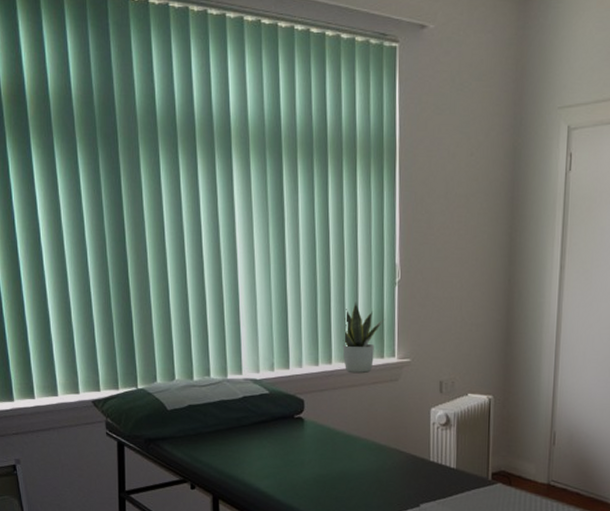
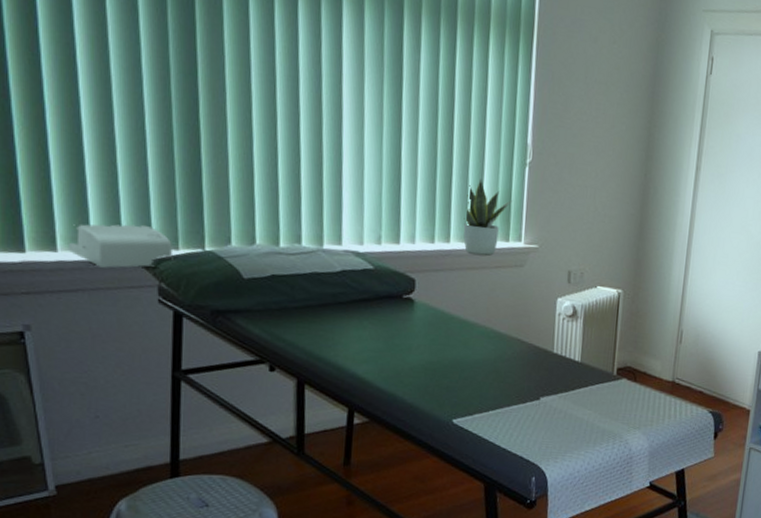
tissue dispenser: none [41,371,115,409] -> present [68,224,173,268]

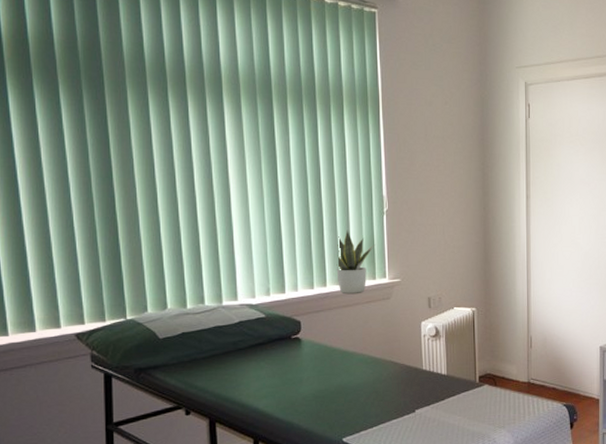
tissue dispenser: present [68,224,173,268] -> none [16,304,102,344]

